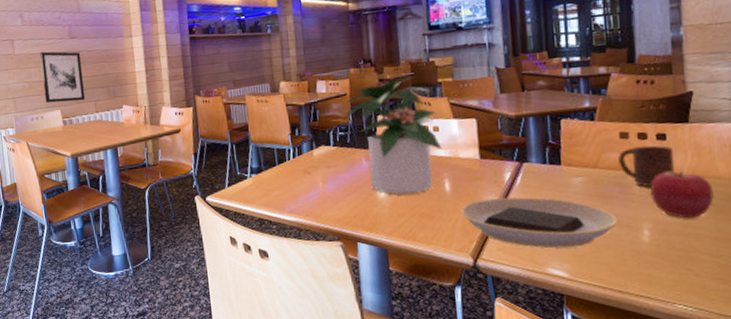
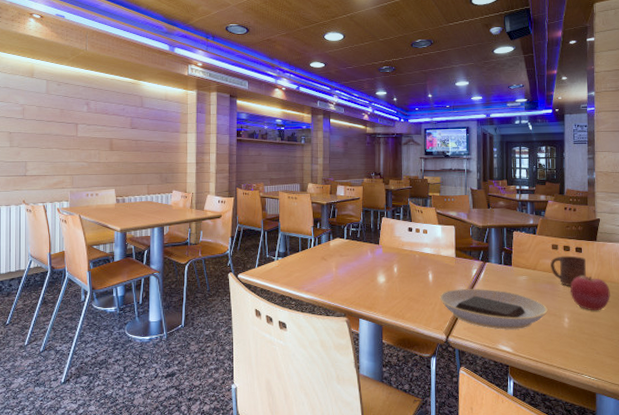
wall art: present [40,51,85,103] -> none [101,137,139,183]
potted plant: present [341,75,442,195] -> none [354,188,429,282]

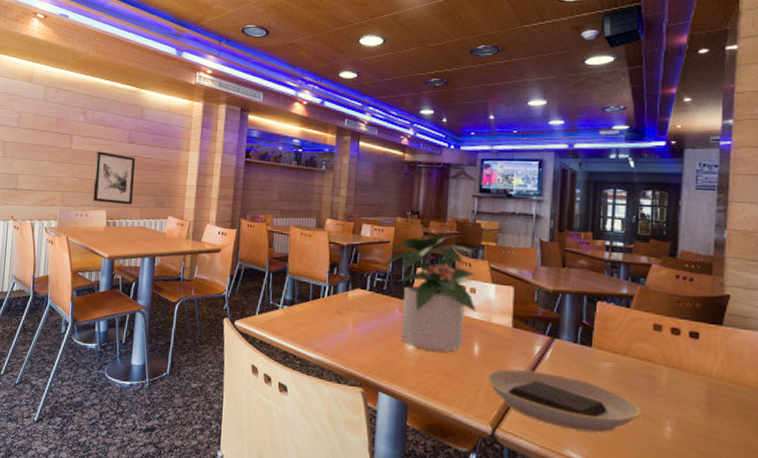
wall art: none [101,137,139,183] -> present [93,151,135,205]
potted plant: none [354,188,429,282] -> present [380,232,477,352]
cup: present [550,255,586,287] -> none [649,340,704,385]
apple: present [570,276,610,311] -> none [678,371,740,423]

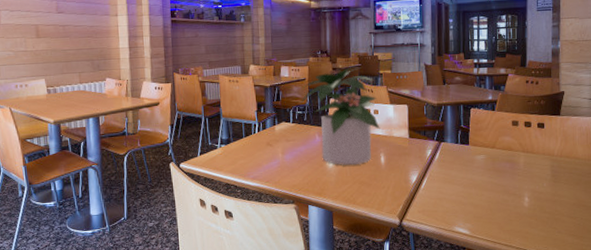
wall art: present [93,151,135,205] -> none [26,23,69,72]
plate: present [487,369,641,433] -> none [393,170,507,212]

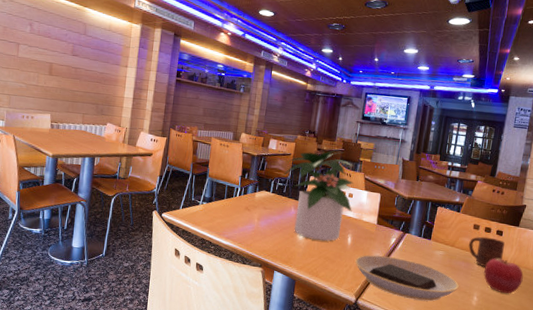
plate: none [393,170,507,212] -> present [355,255,459,302]
cup: none [510,132,548,165] -> present [468,236,505,268]
apple: none [531,152,574,189] -> present [484,258,523,294]

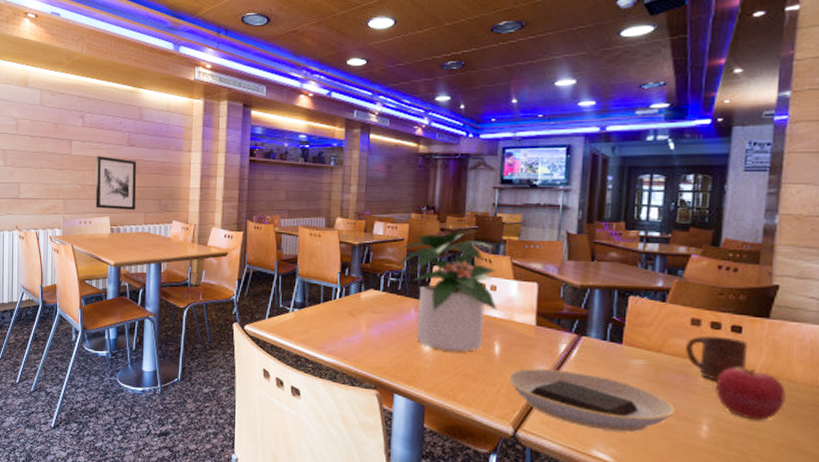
wall art: none [38,60,78,111] -> present [96,156,136,210]

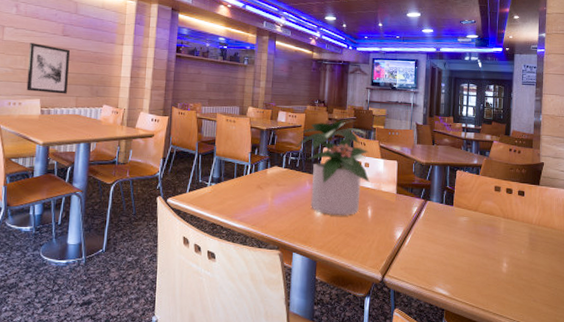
plate: present [508,368,675,433] -> none [378,227,487,272]
cup: present [685,335,747,381] -> none [492,198,527,231]
apple: present [716,367,786,421] -> none [511,220,550,257]

